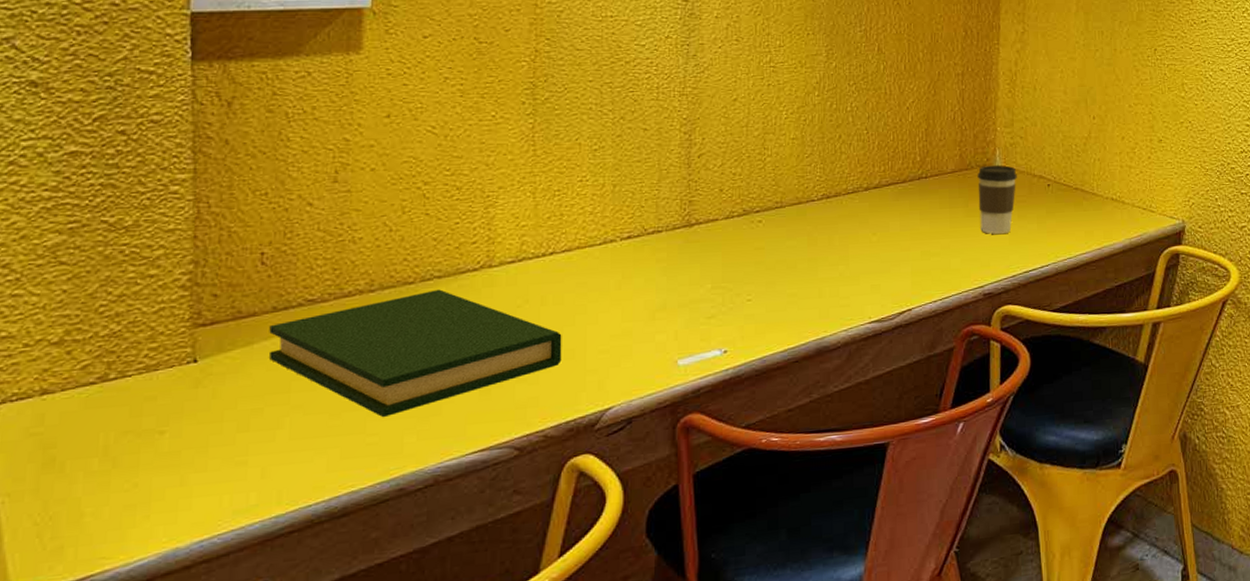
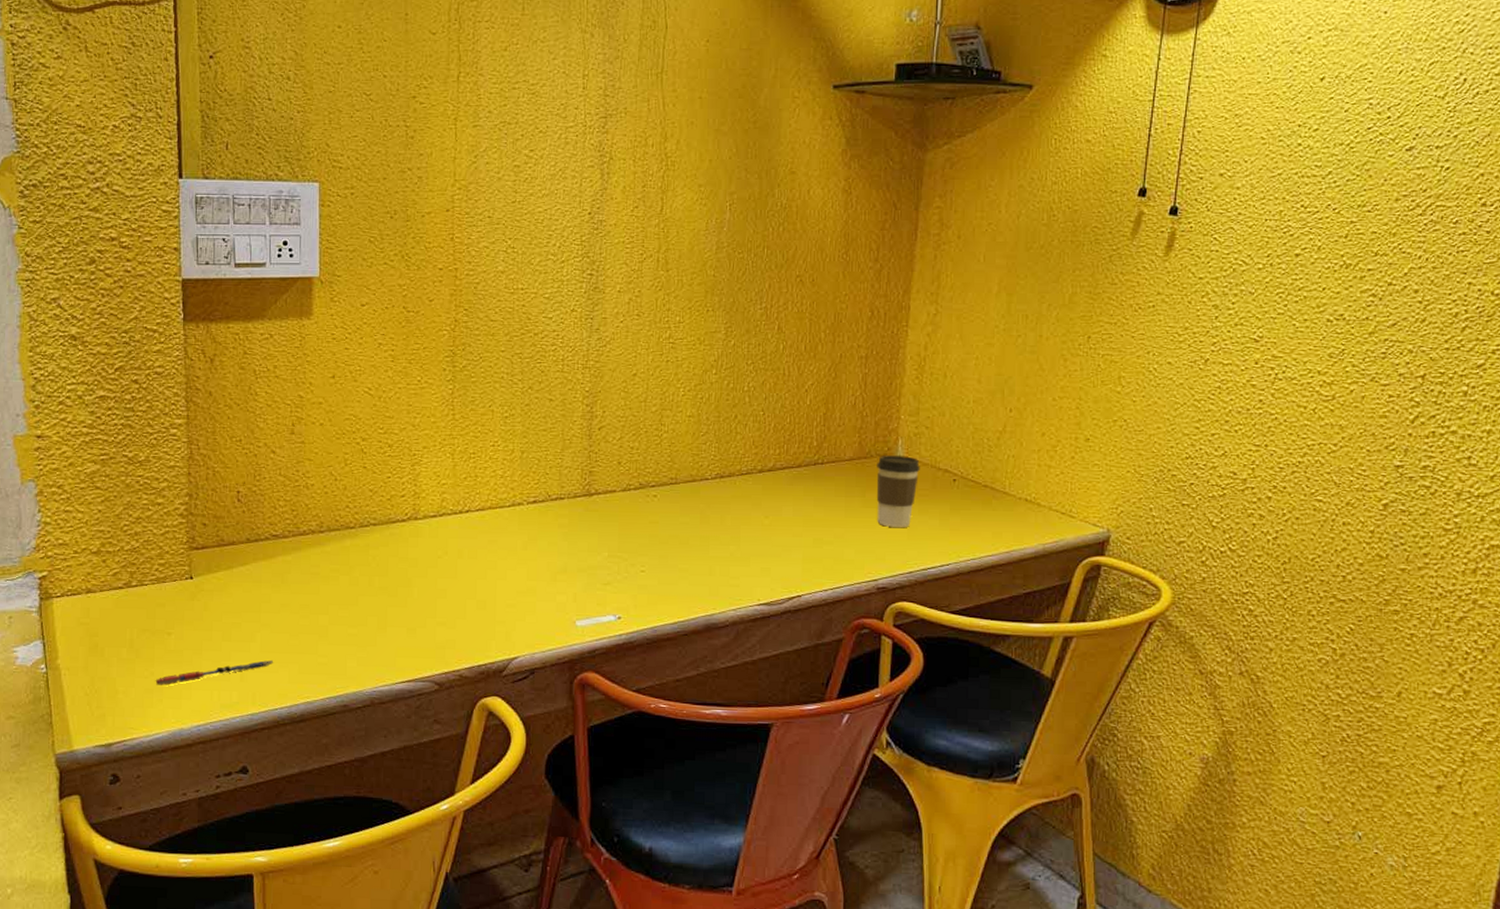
pen: none [139,447,308,499] -> present [155,659,274,686]
hardback book: present [269,289,562,418] -> none [244,535,475,643]

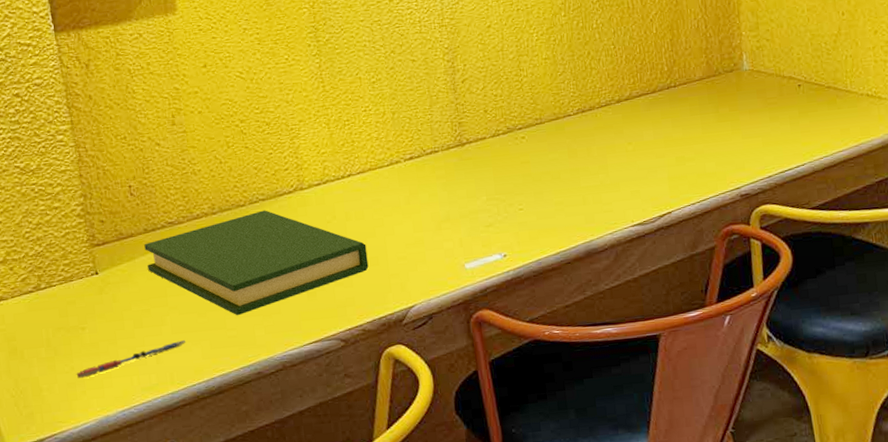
hardback book: none [244,535,475,643] -> present [144,210,369,316]
coffee cup: present [876,456,920,527] -> none [725,69,766,137]

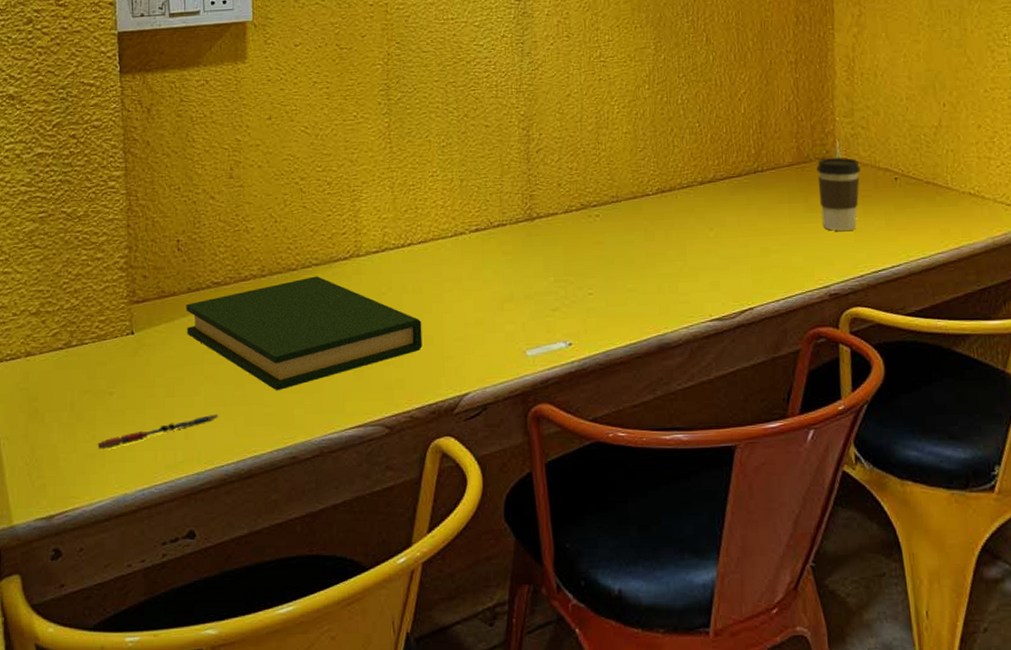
coffee cup: none [725,69,766,137] -> present [816,158,860,231]

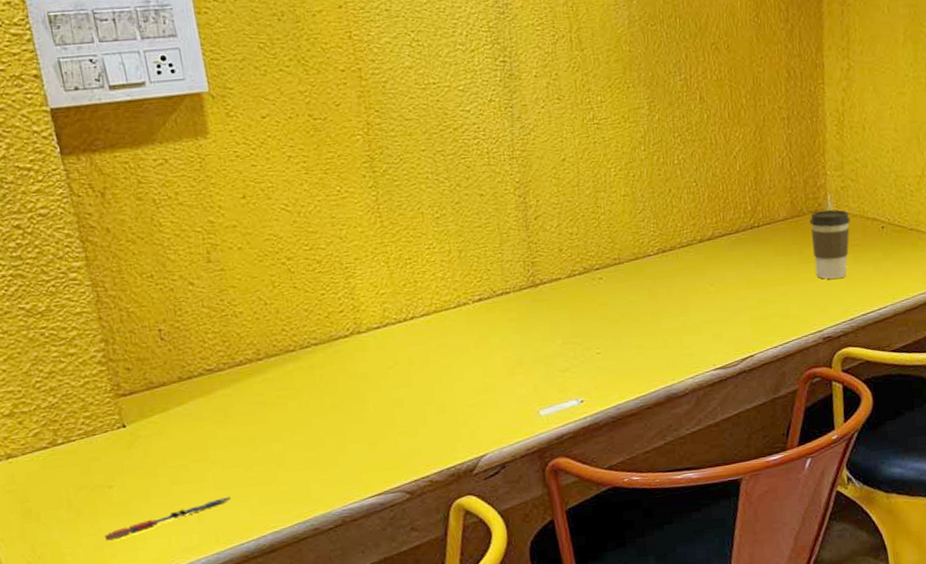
hardback book: present [186,276,422,391] -> none [179,355,436,470]

